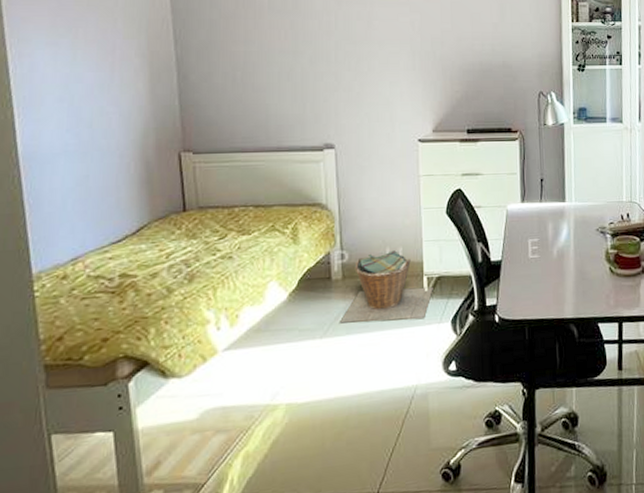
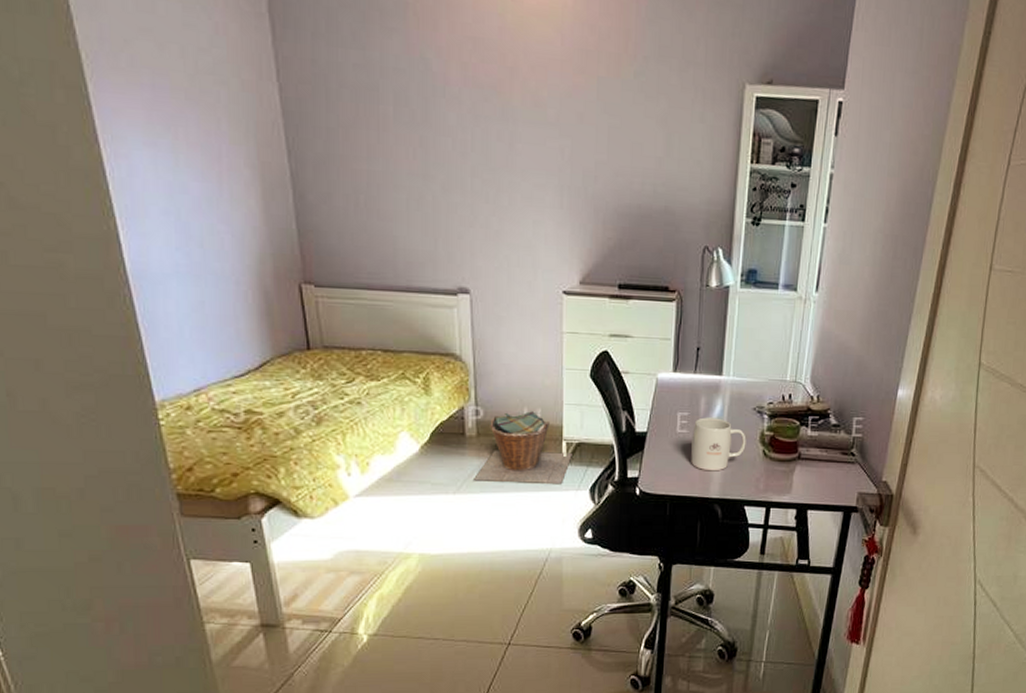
mug: none [543,241,594,293] -> present [691,417,747,471]

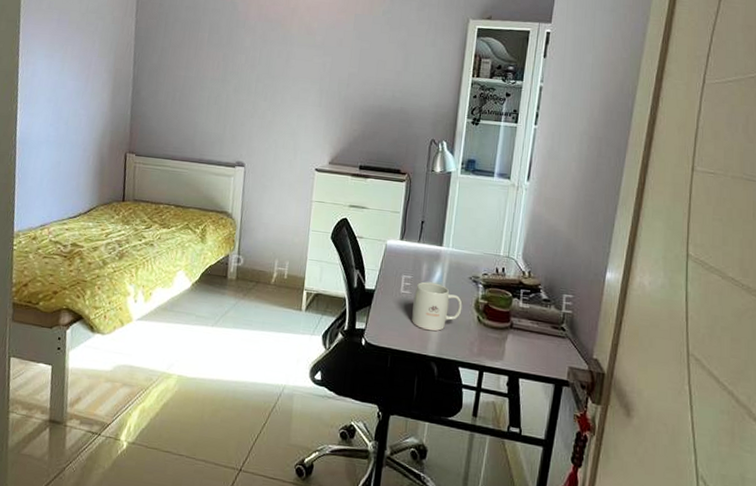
laundry basket: present [474,411,572,485] -> none [229,262,311,329]

